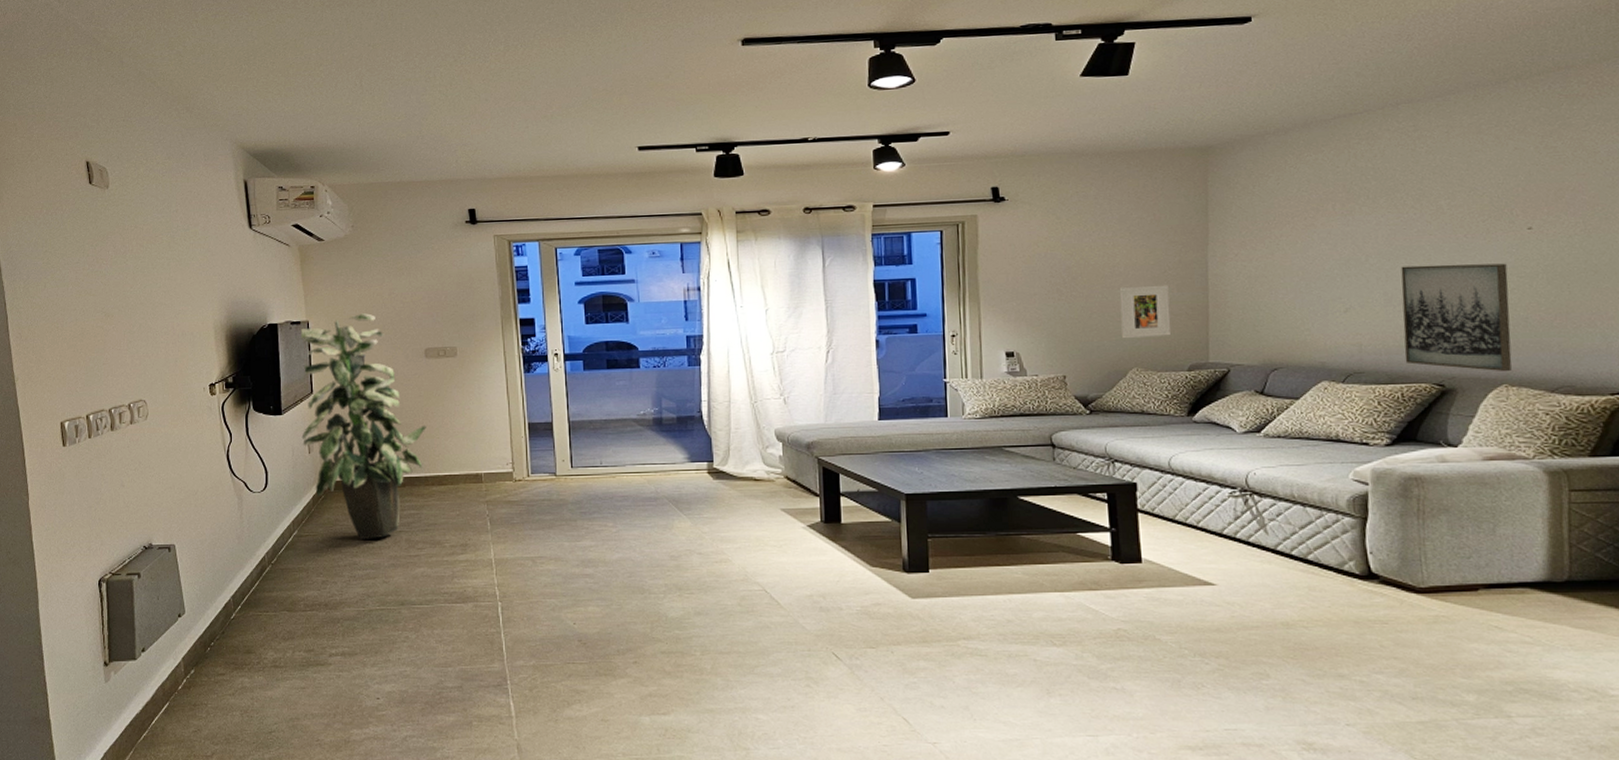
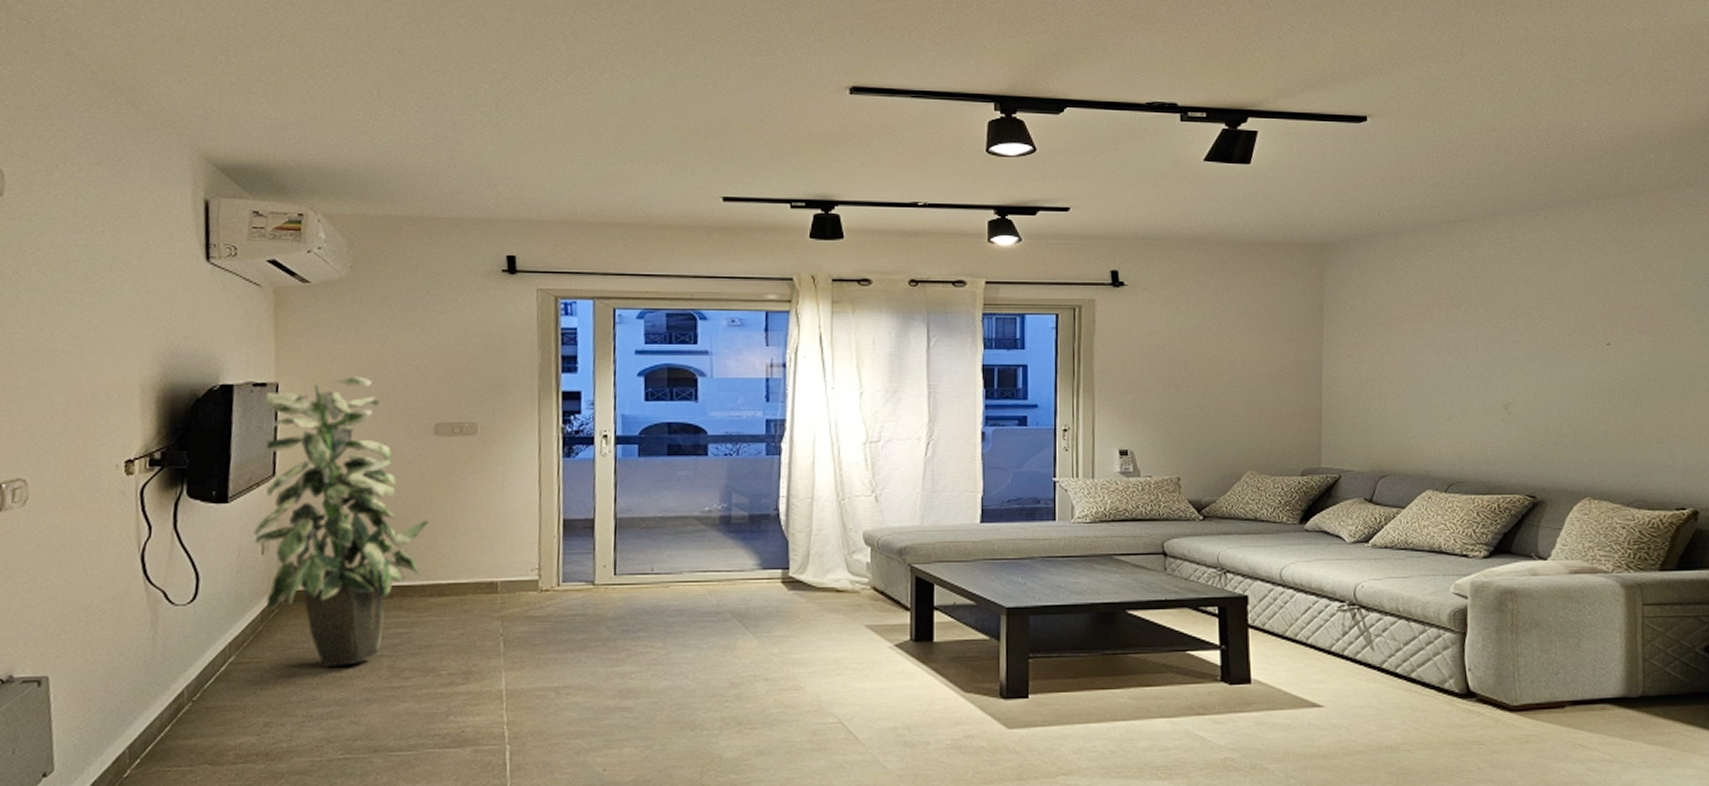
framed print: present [1119,284,1172,339] -> none [1236,384,1286,440]
wall art: present [1401,263,1512,372] -> none [1498,375,1594,485]

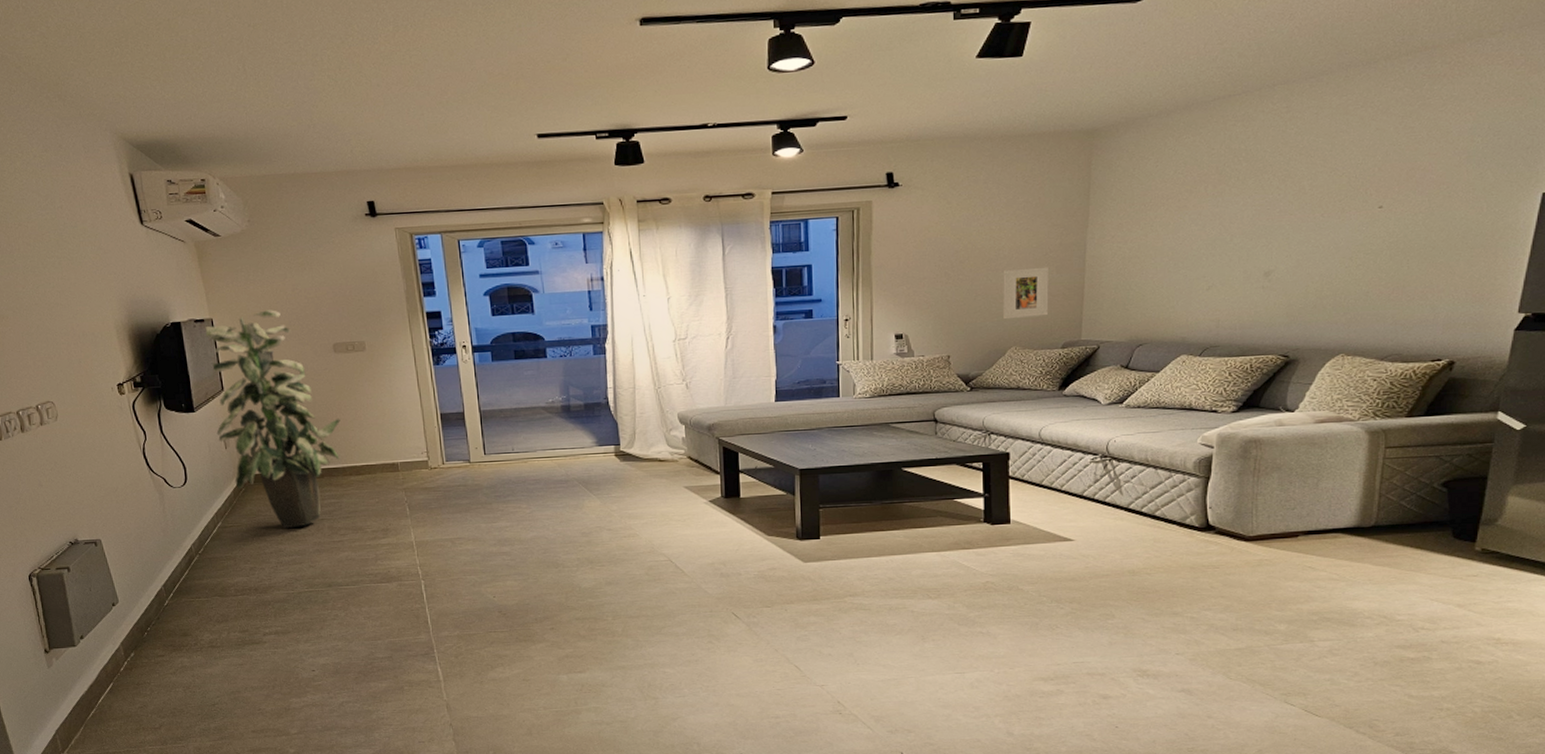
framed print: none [1236,384,1286,440] -> present [1003,267,1049,320]

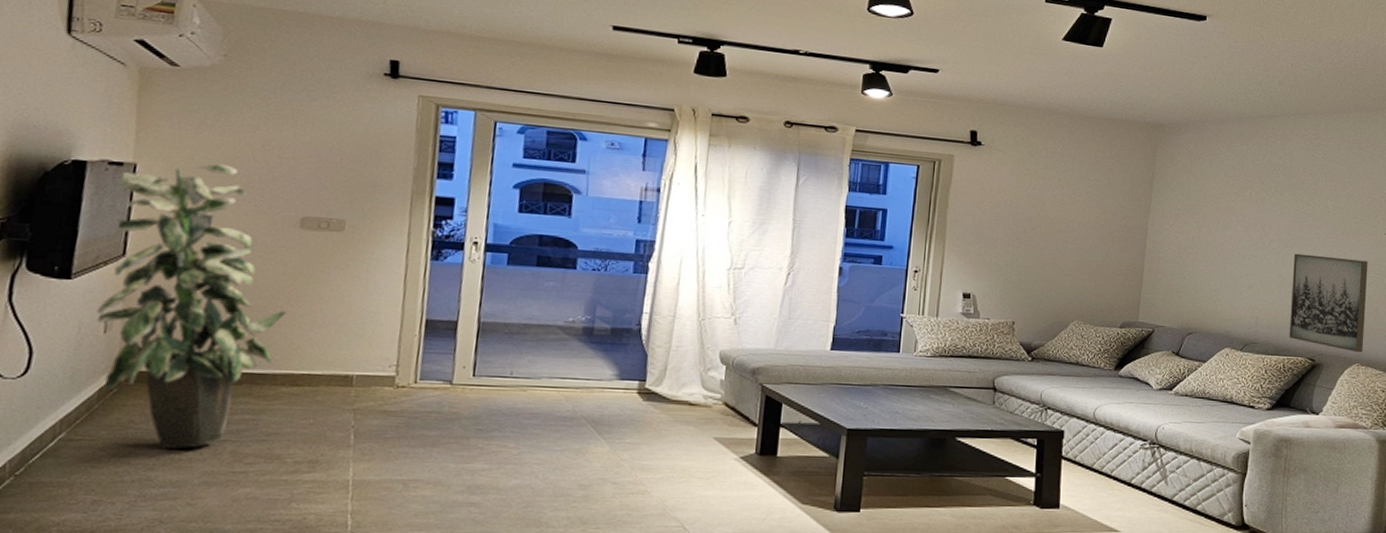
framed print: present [1003,267,1049,320] -> none [1069,243,1113,294]
wall art: none [1256,241,1356,343] -> present [1289,253,1368,353]

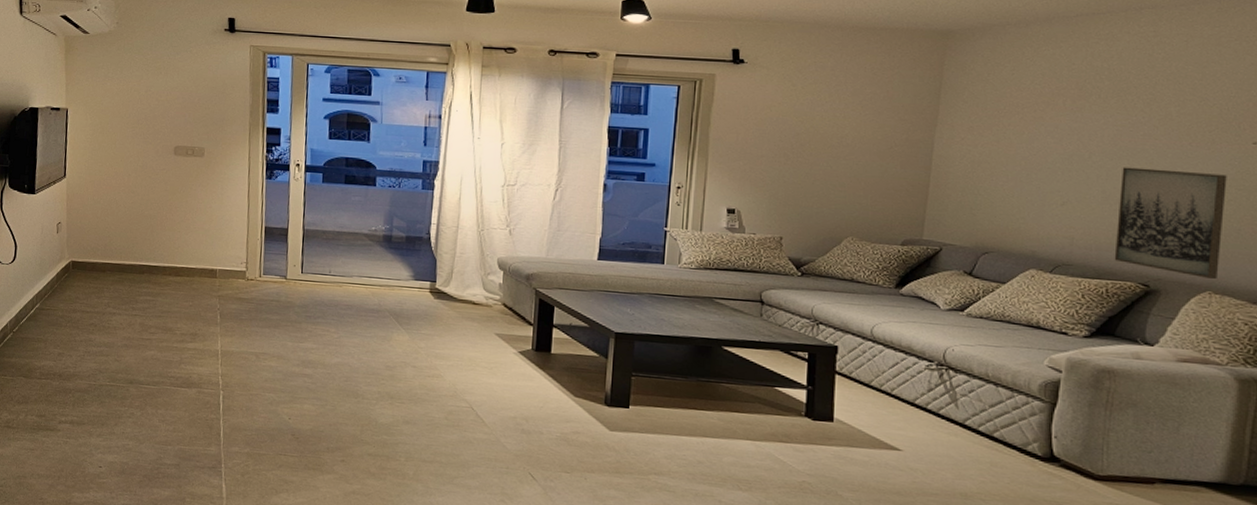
indoor plant: present [96,164,287,450] -> none [51,107,169,320]

